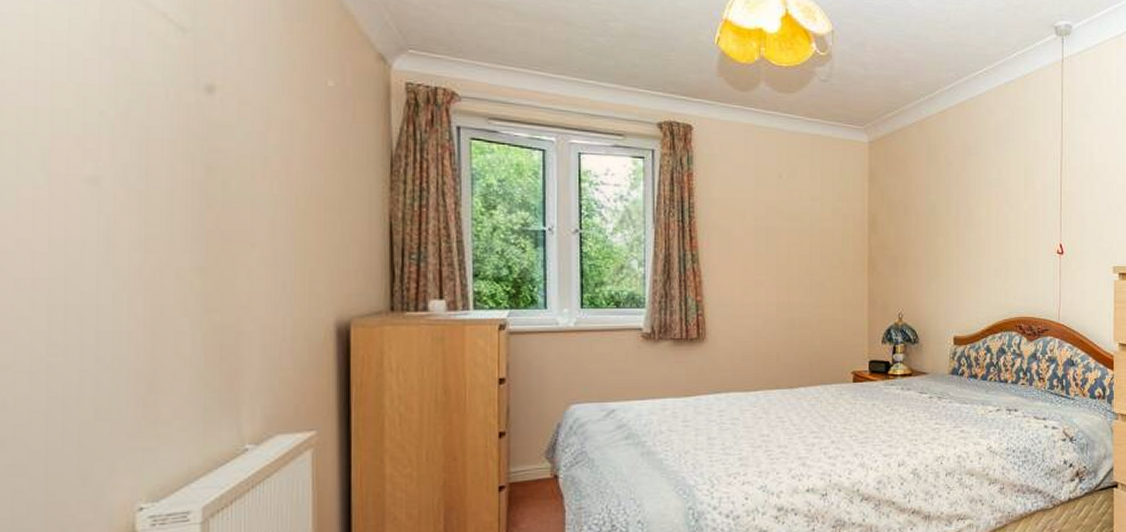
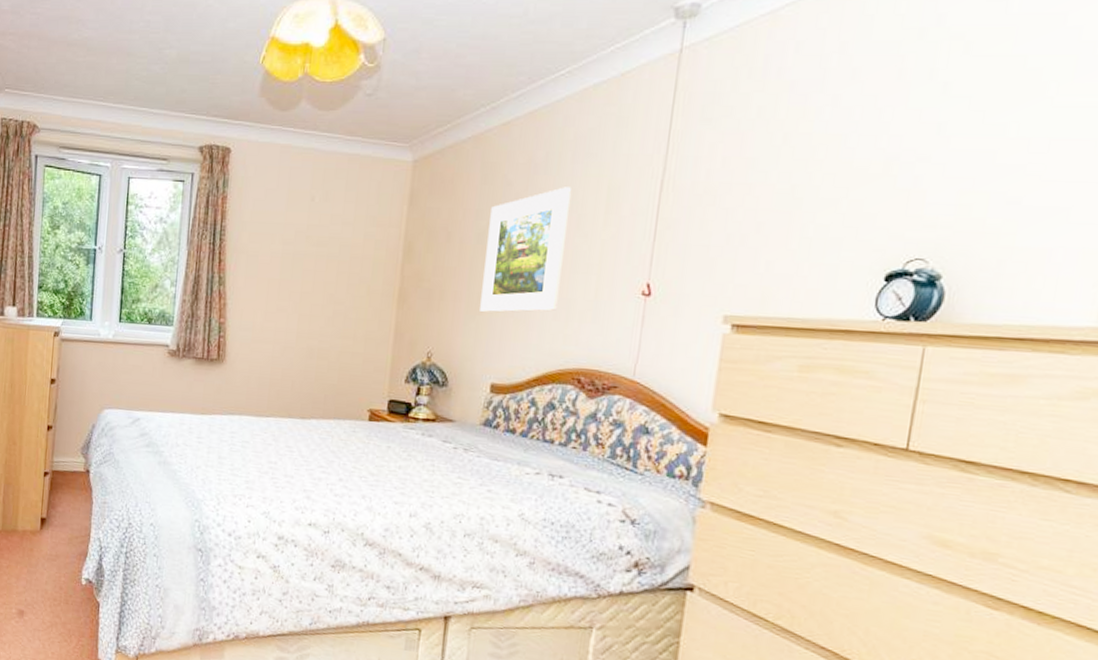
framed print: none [938,166,999,274] -> present [480,187,573,313]

